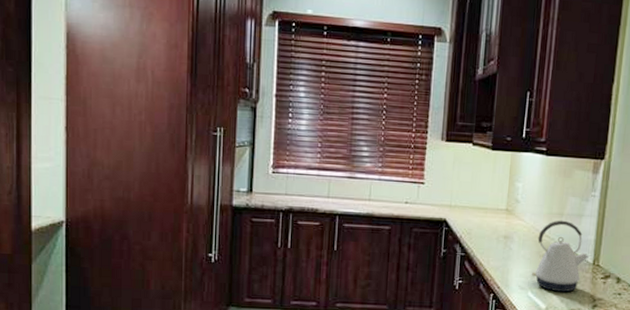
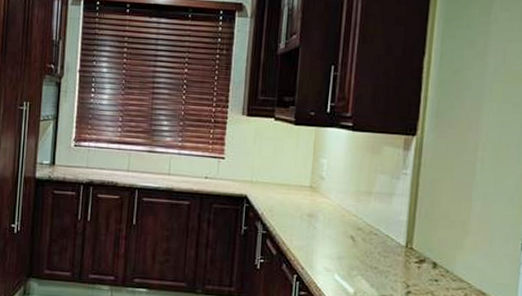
kettle: present [531,220,589,292] -> none [337,198,401,276]

